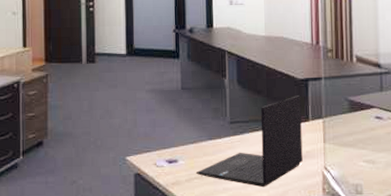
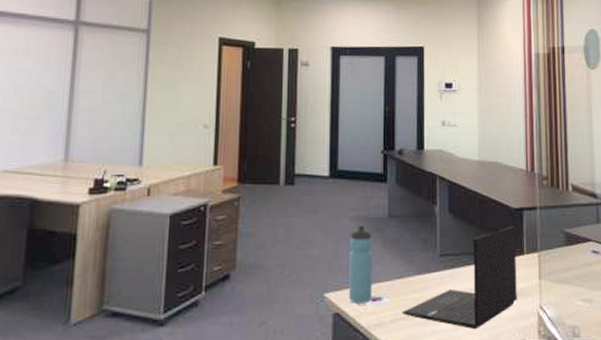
water bottle: none [147,97,169,165] -> present [348,225,373,303]

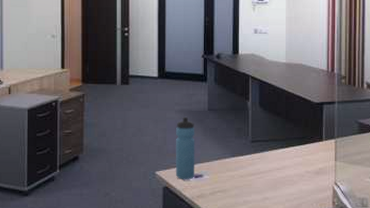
laptop: present [401,225,517,330] -> none [219,117,316,201]

